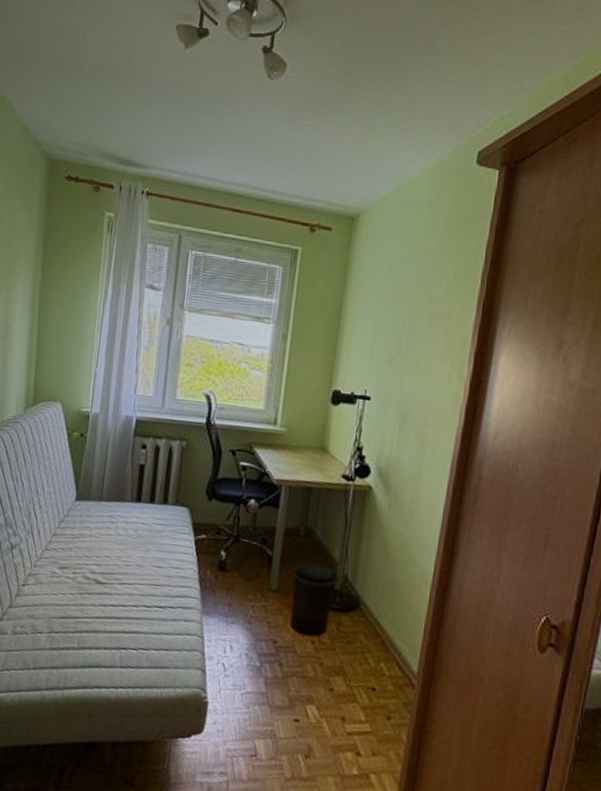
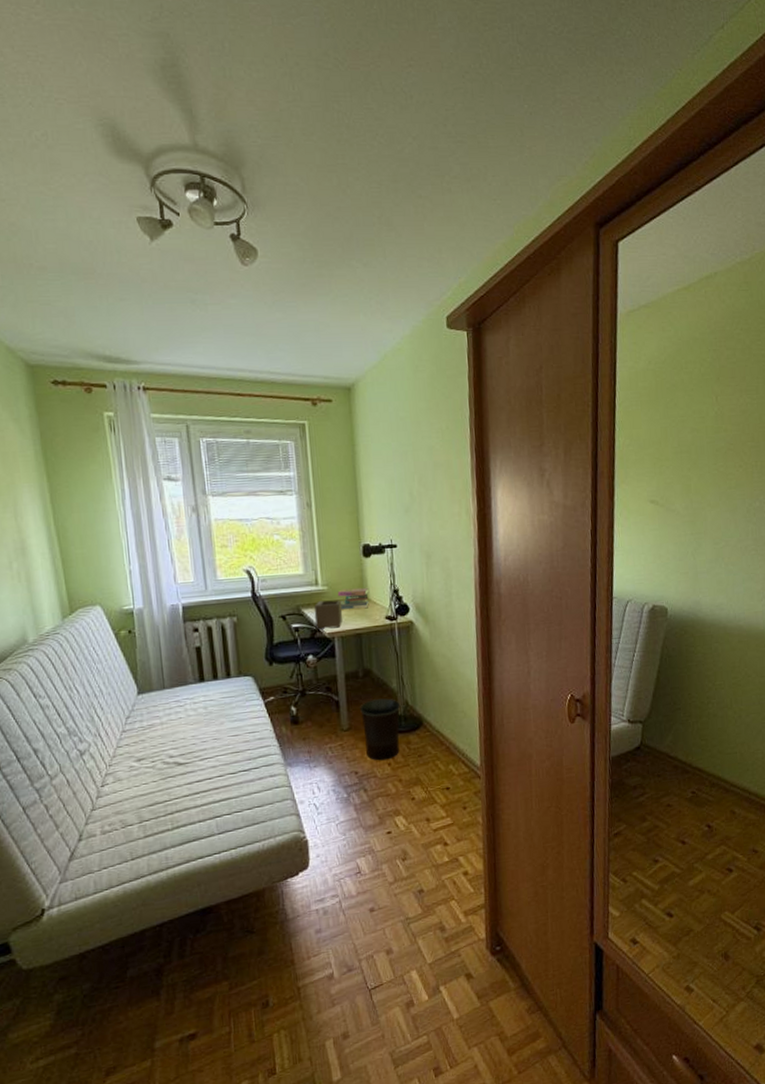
desk organizer: none [264,442,298,476] -> present [313,599,343,629]
books: none [295,434,331,462] -> present [337,587,370,610]

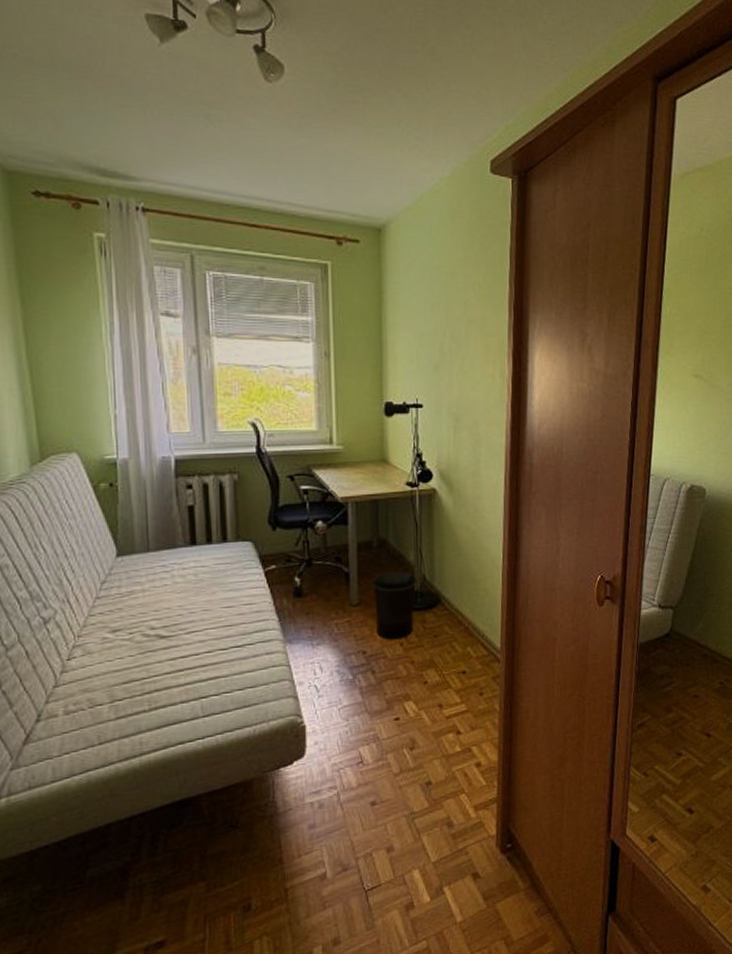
desk organizer: present [313,599,343,629] -> none [326,461,359,493]
books: present [337,587,370,610] -> none [354,449,390,473]

